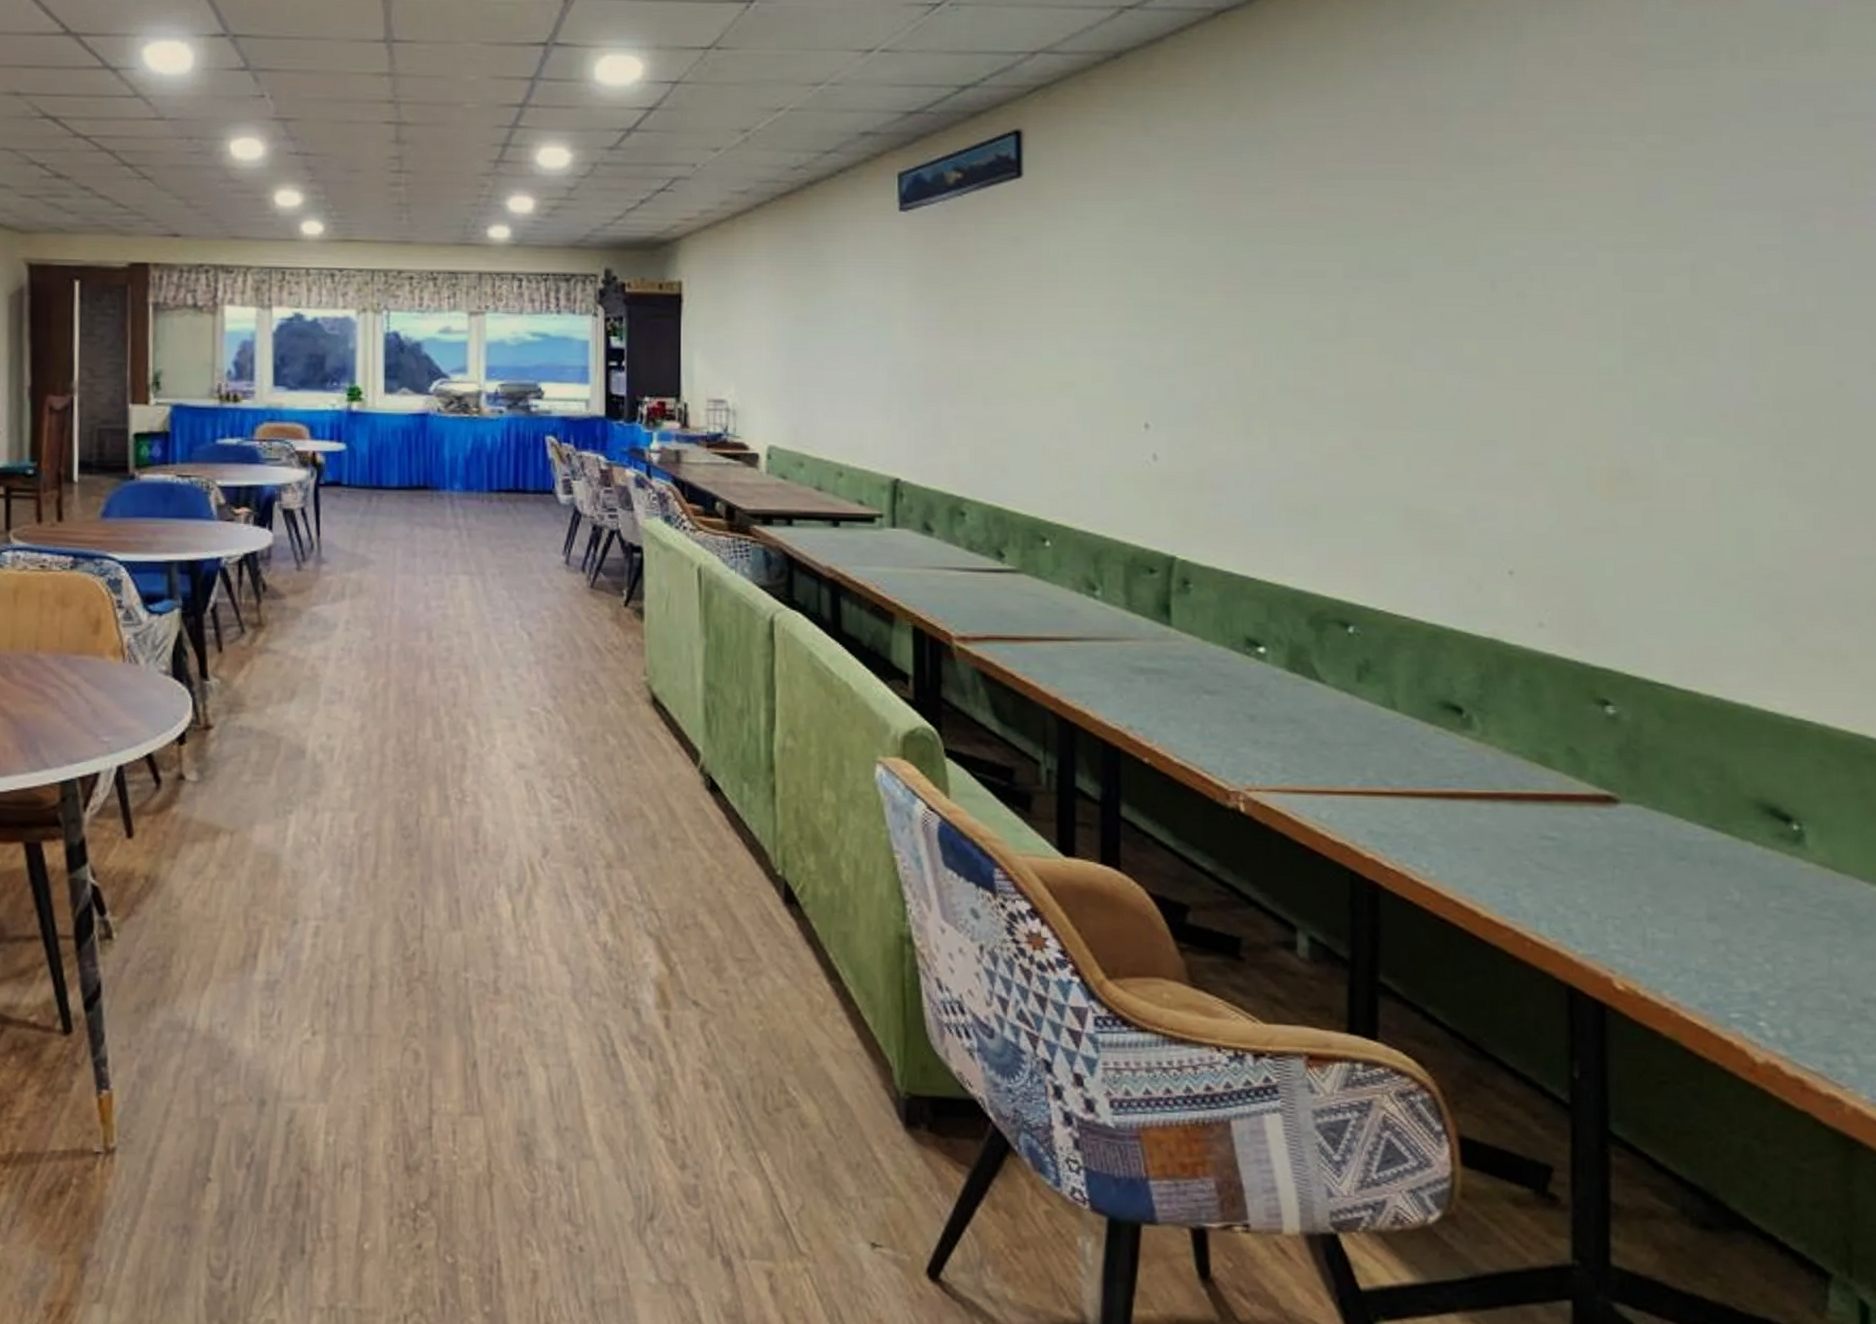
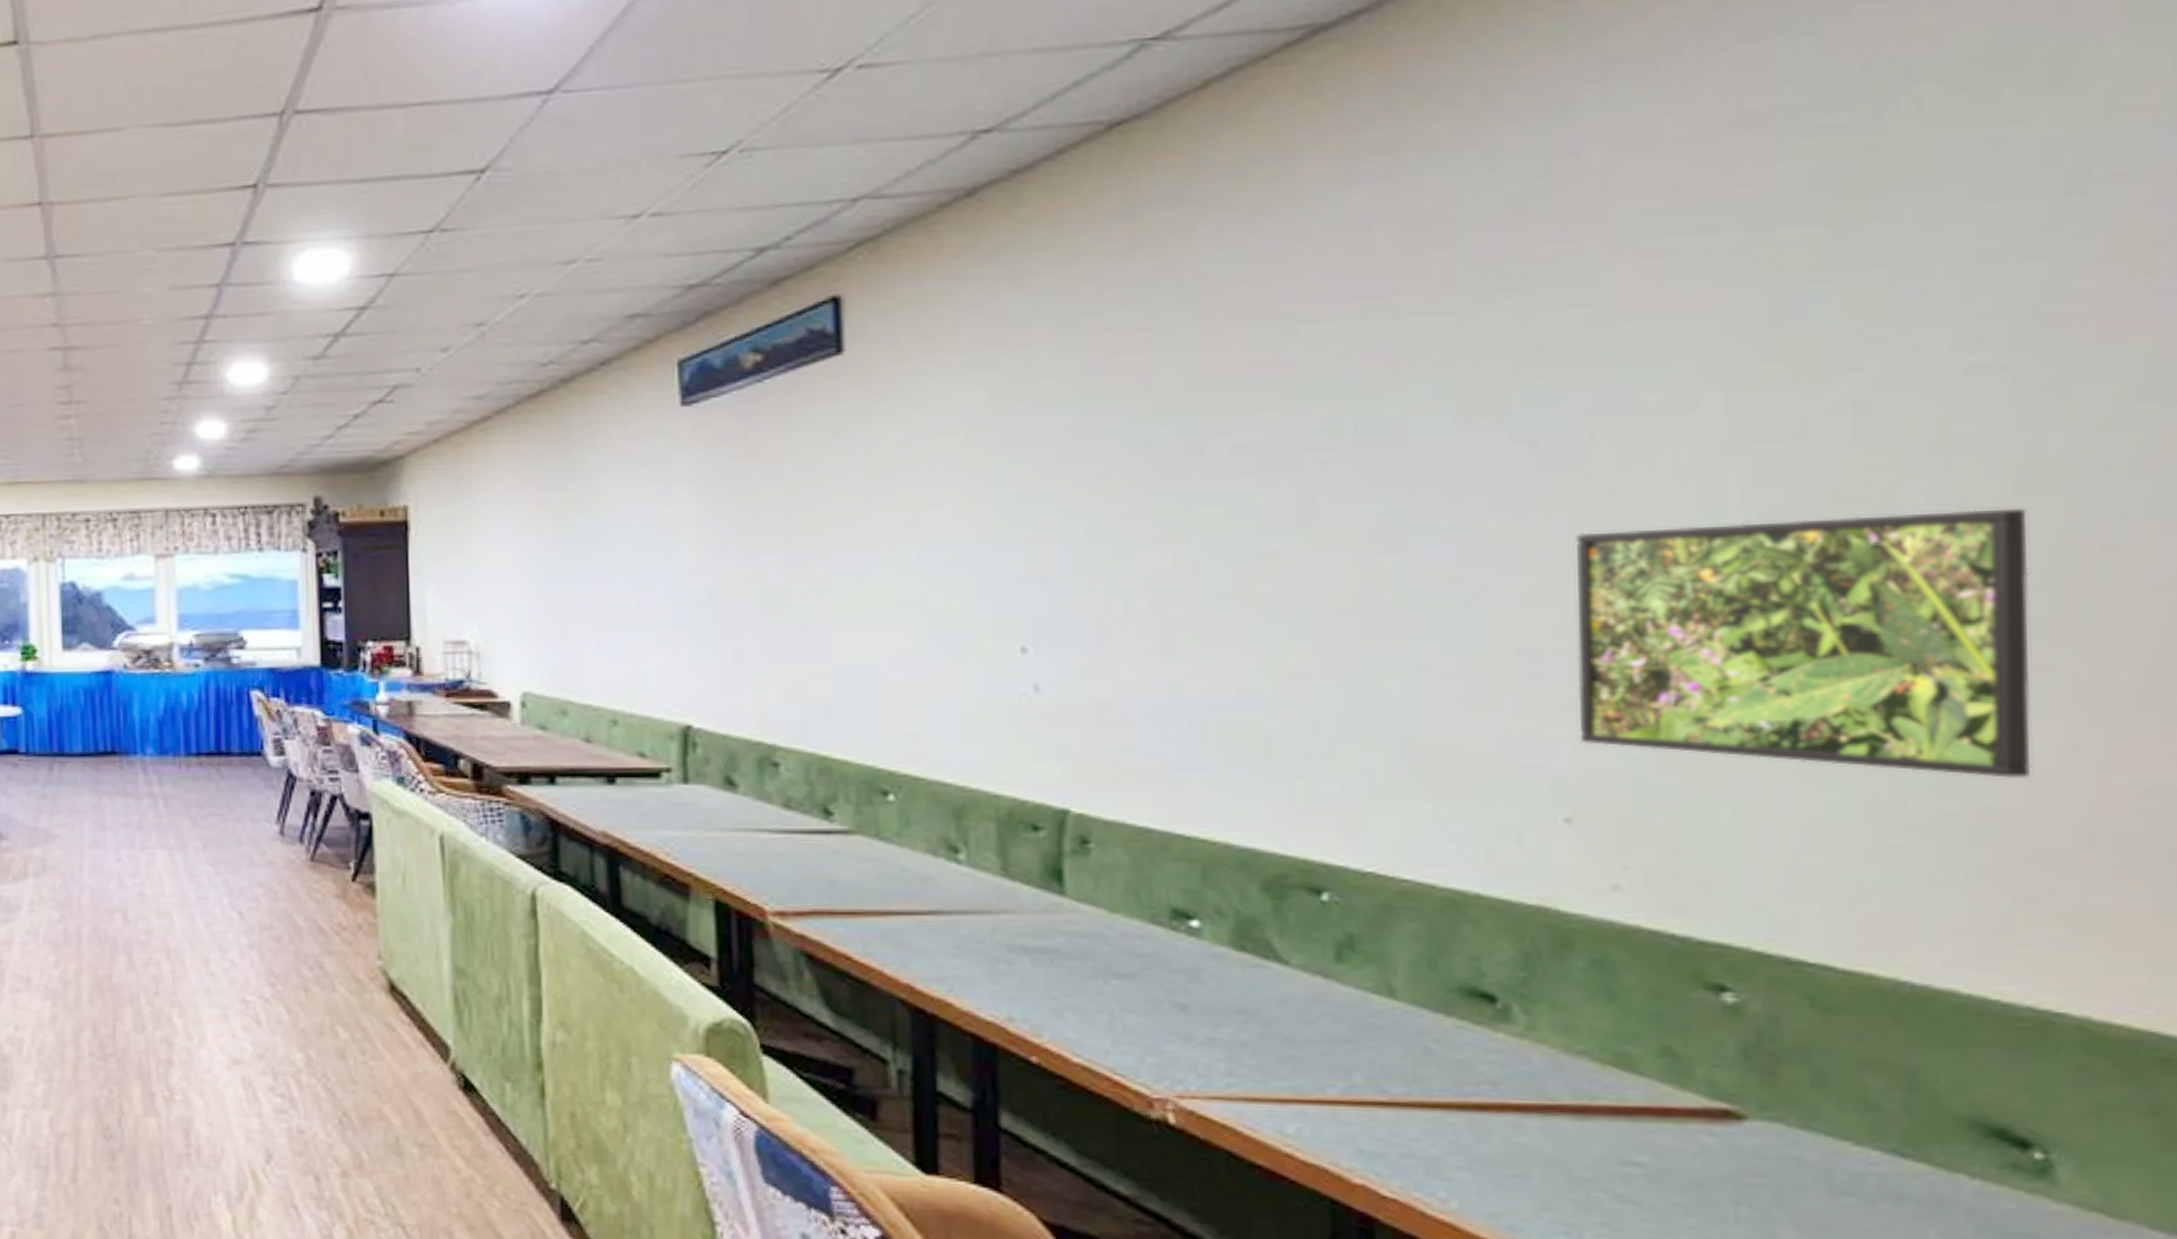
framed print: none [1518,349,1794,548] -> present [1575,508,2032,778]

